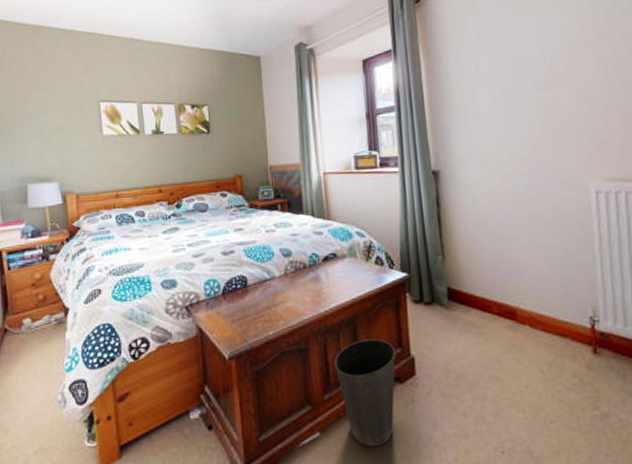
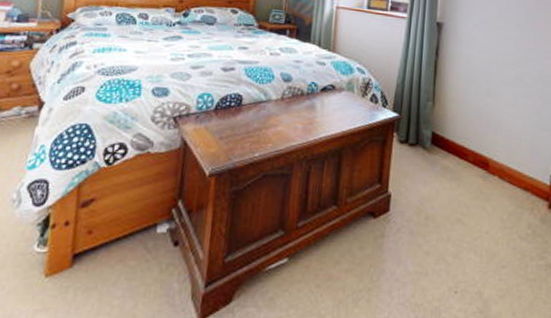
waste basket: present [334,339,396,447] -> none [313,172,375,278]

